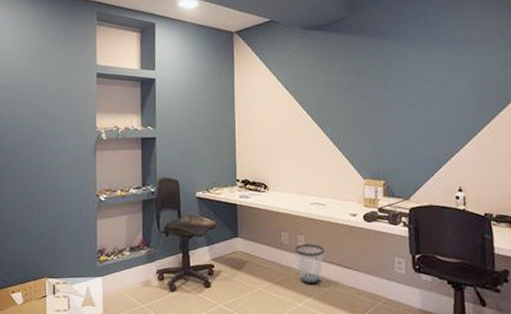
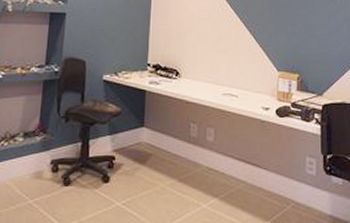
wastebasket: present [295,244,325,285] -> none [204,138,234,184]

